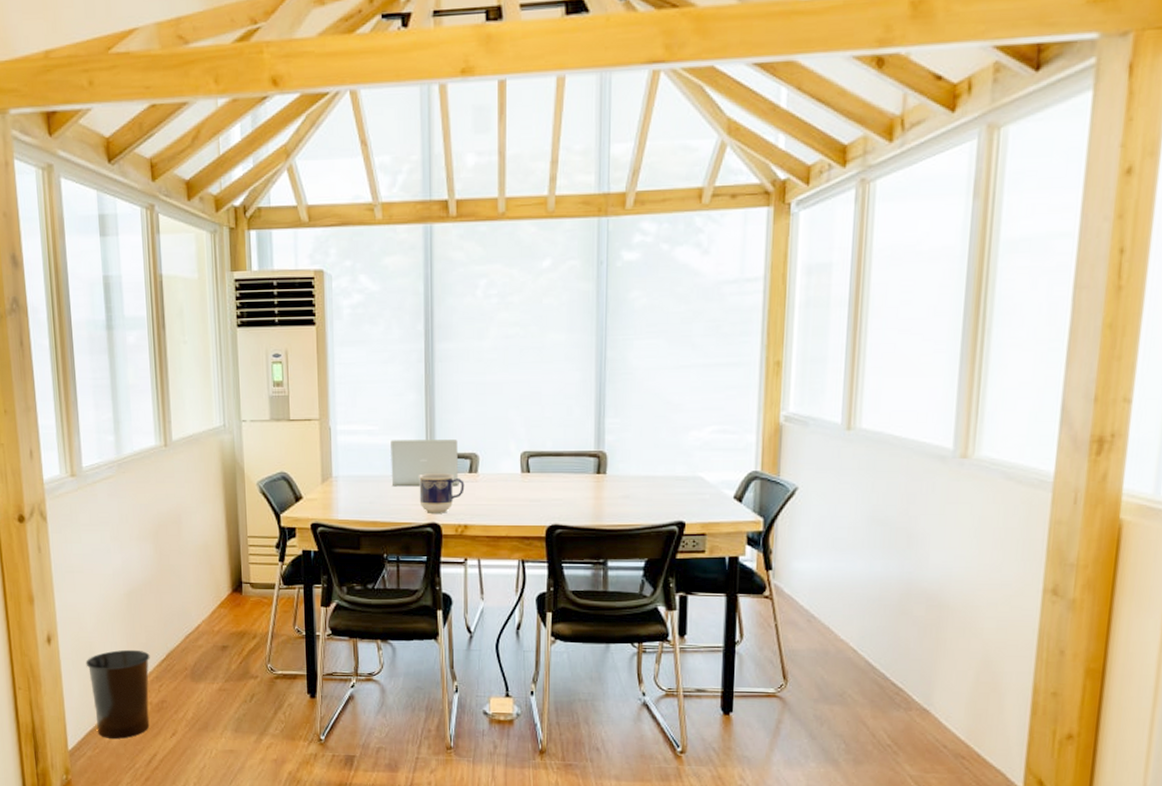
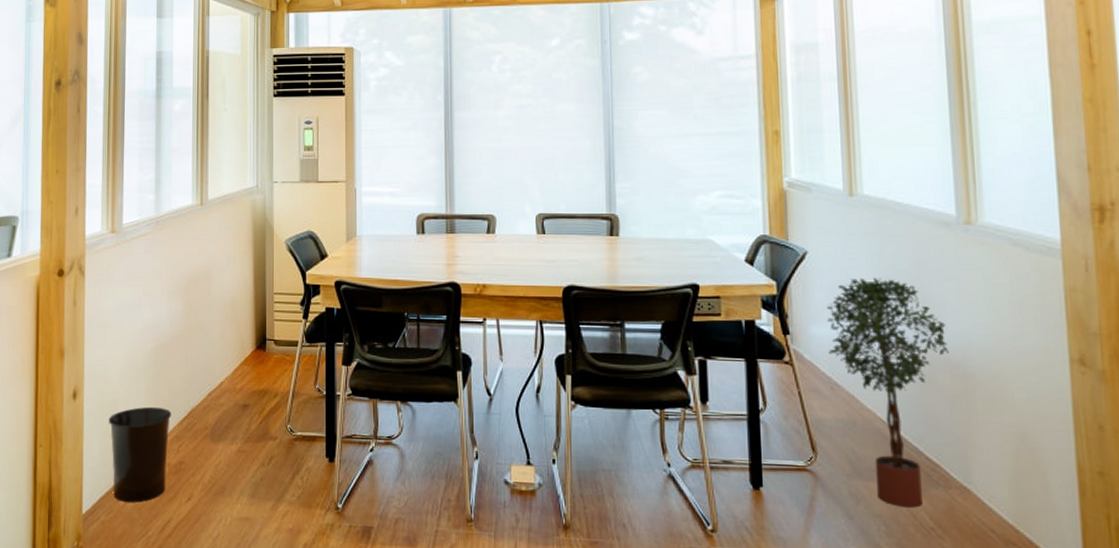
laptop: present [391,439,461,487] -> none [412,201,479,247]
cup: present [418,473,465,513] -> none [438,234,483,273]
potted tree: none [809,513,928,728] -> present [826,277,949,508]

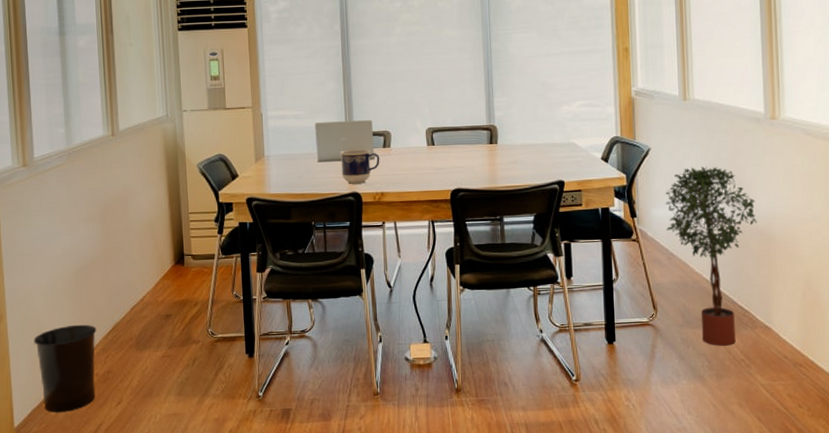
laptop: none [412,201,479,247] -> present [315,120,376,163]
cup: none [438,234,483,273] -> present [339,149,380,184]

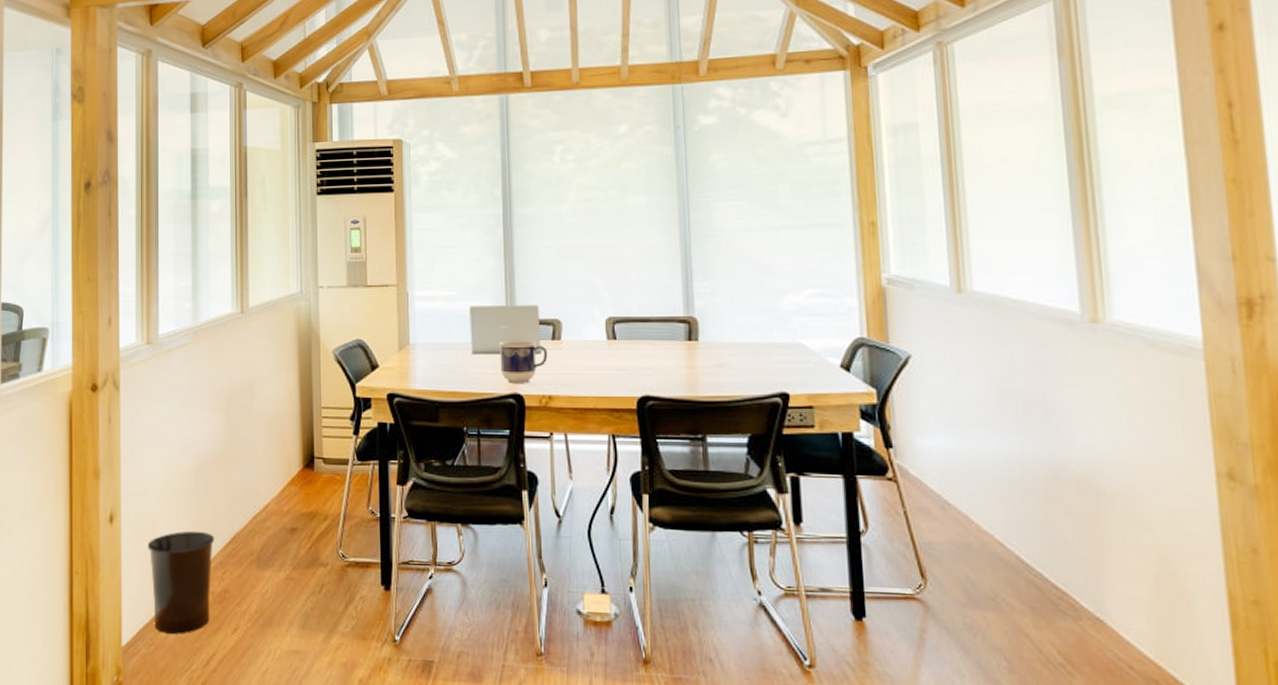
potted tree: present [665,166,757,346] -> none [934,383,1076,641]

